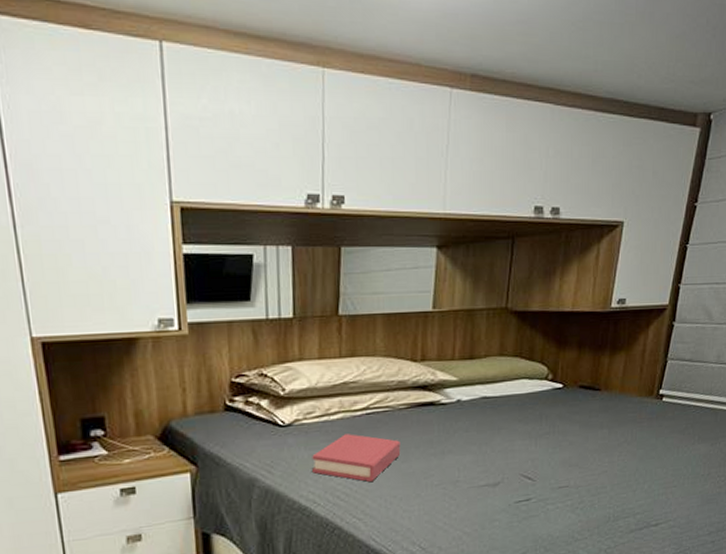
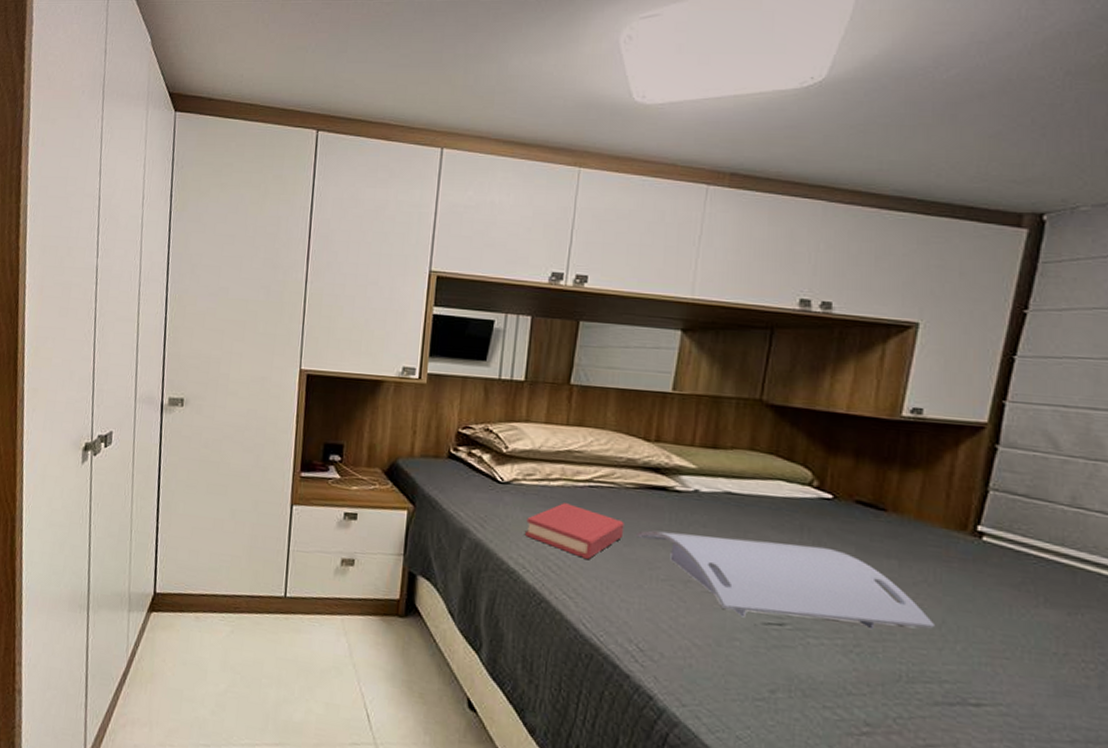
serving tray: none [410,429,631,501] -> present [635,530,934,630]

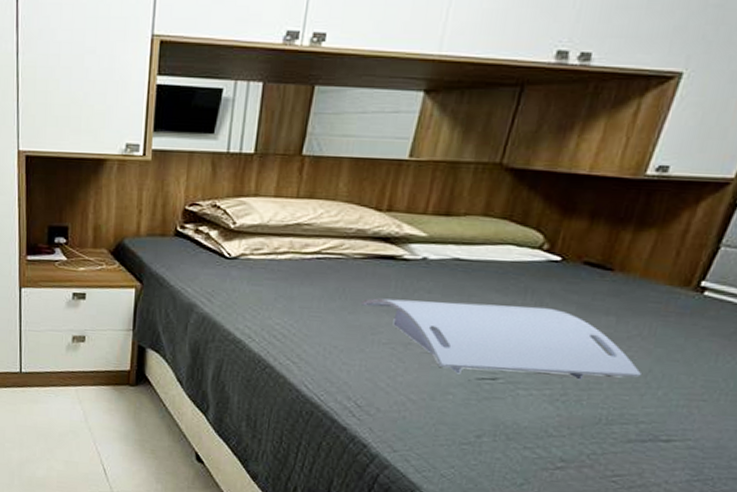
hardback book: present [526,503,624,559] -> none [252,275,350,327]

